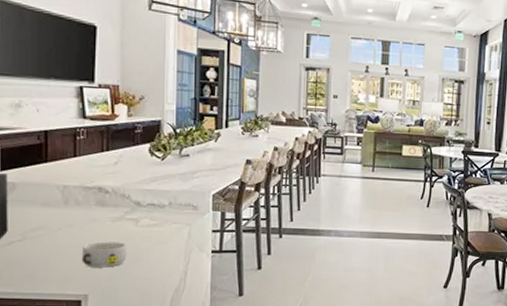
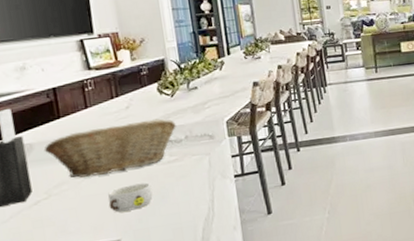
fruit basket: none [26,179,162,227] -> present [43,118,176,178]

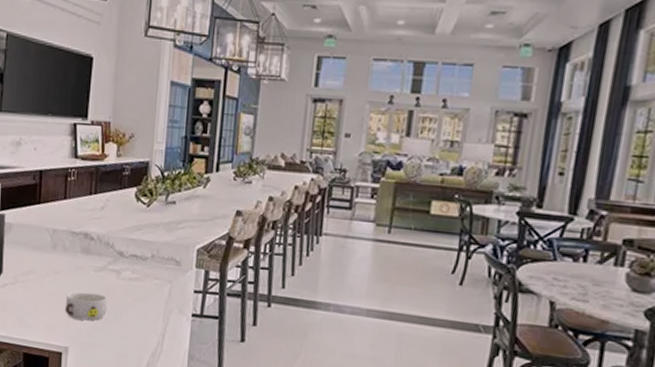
fruit basket: present [43,118,176,178] -> none [20,222,145,277]

